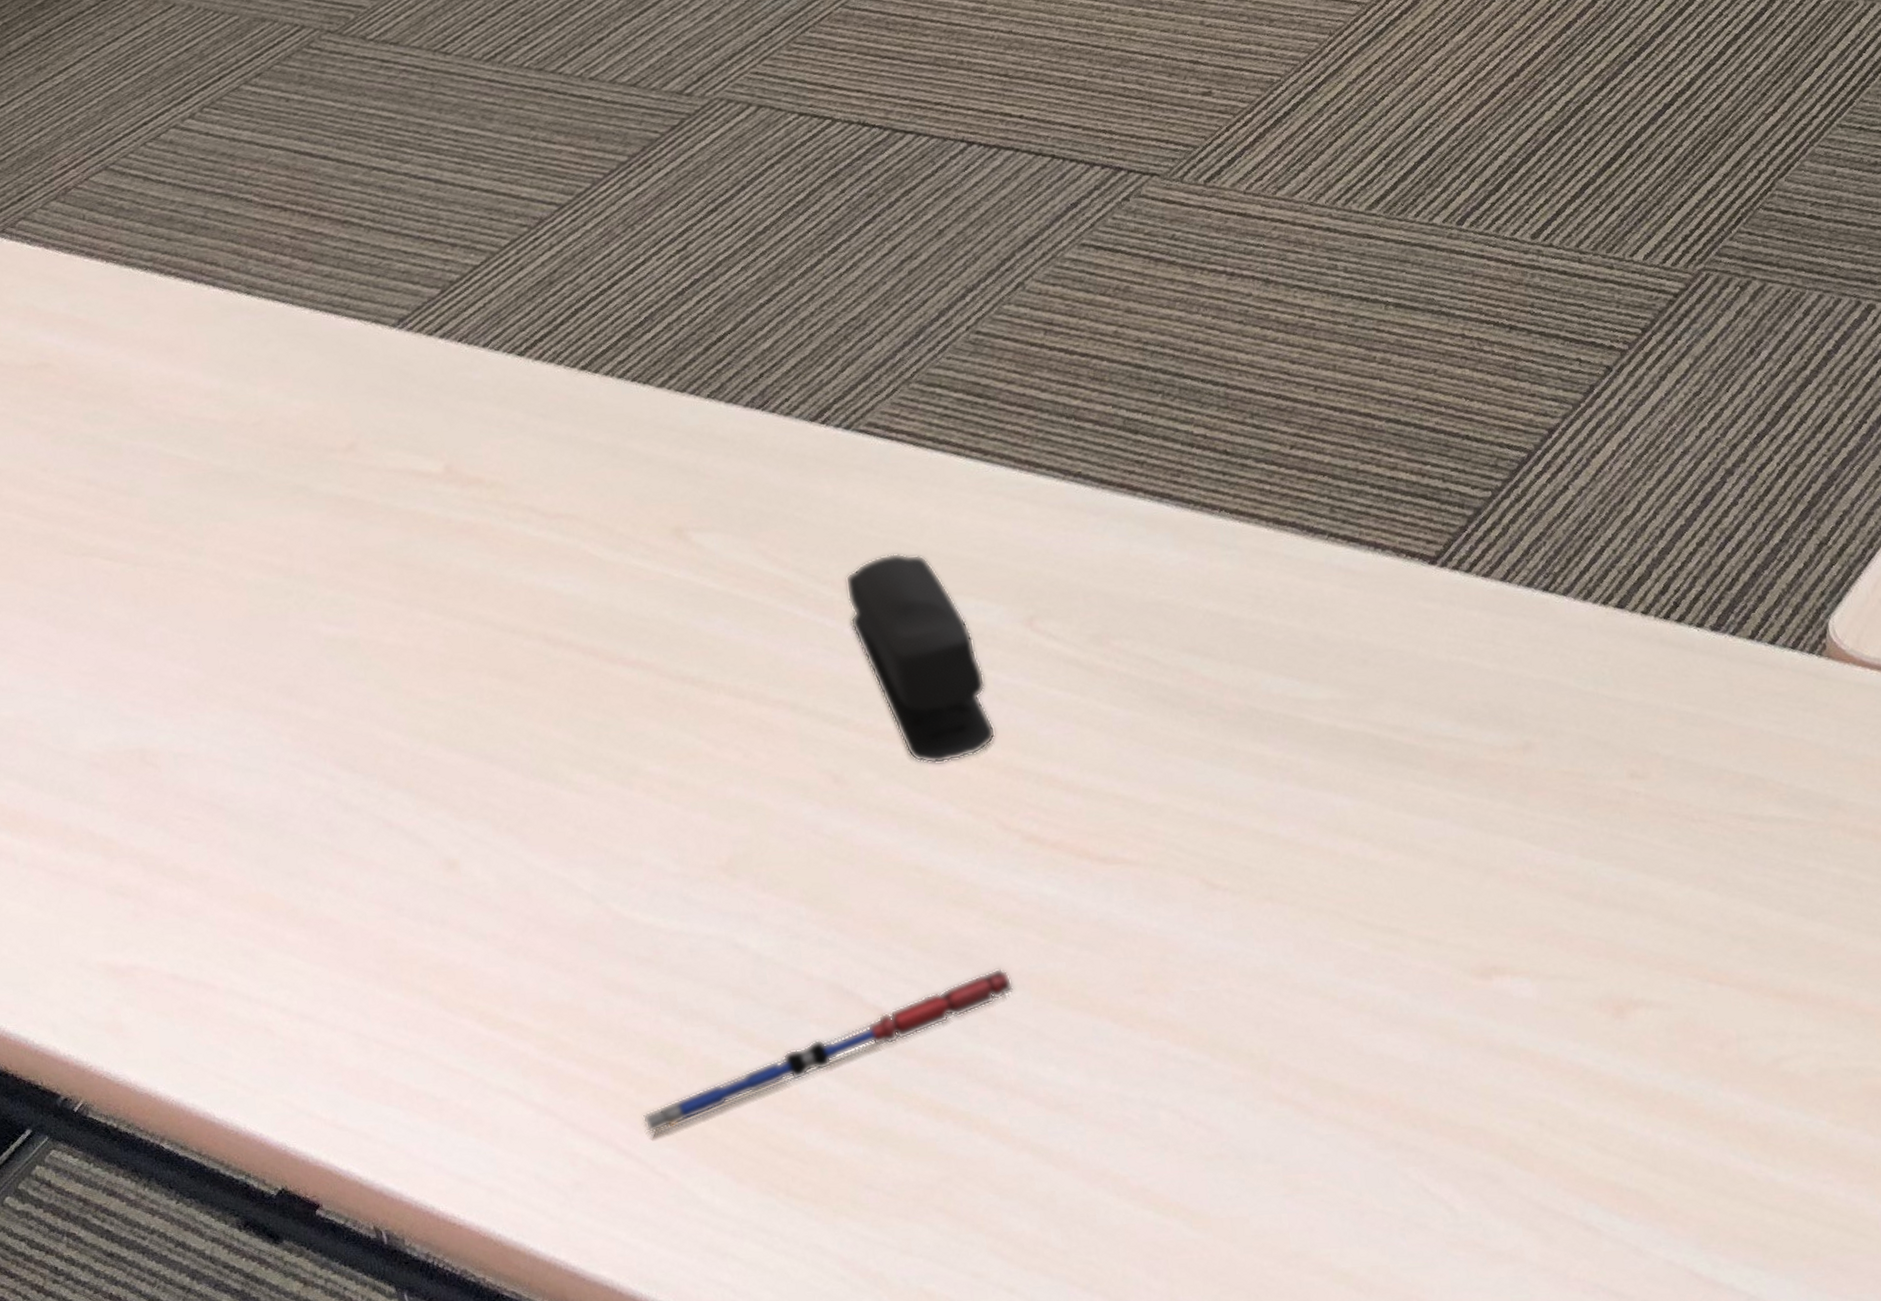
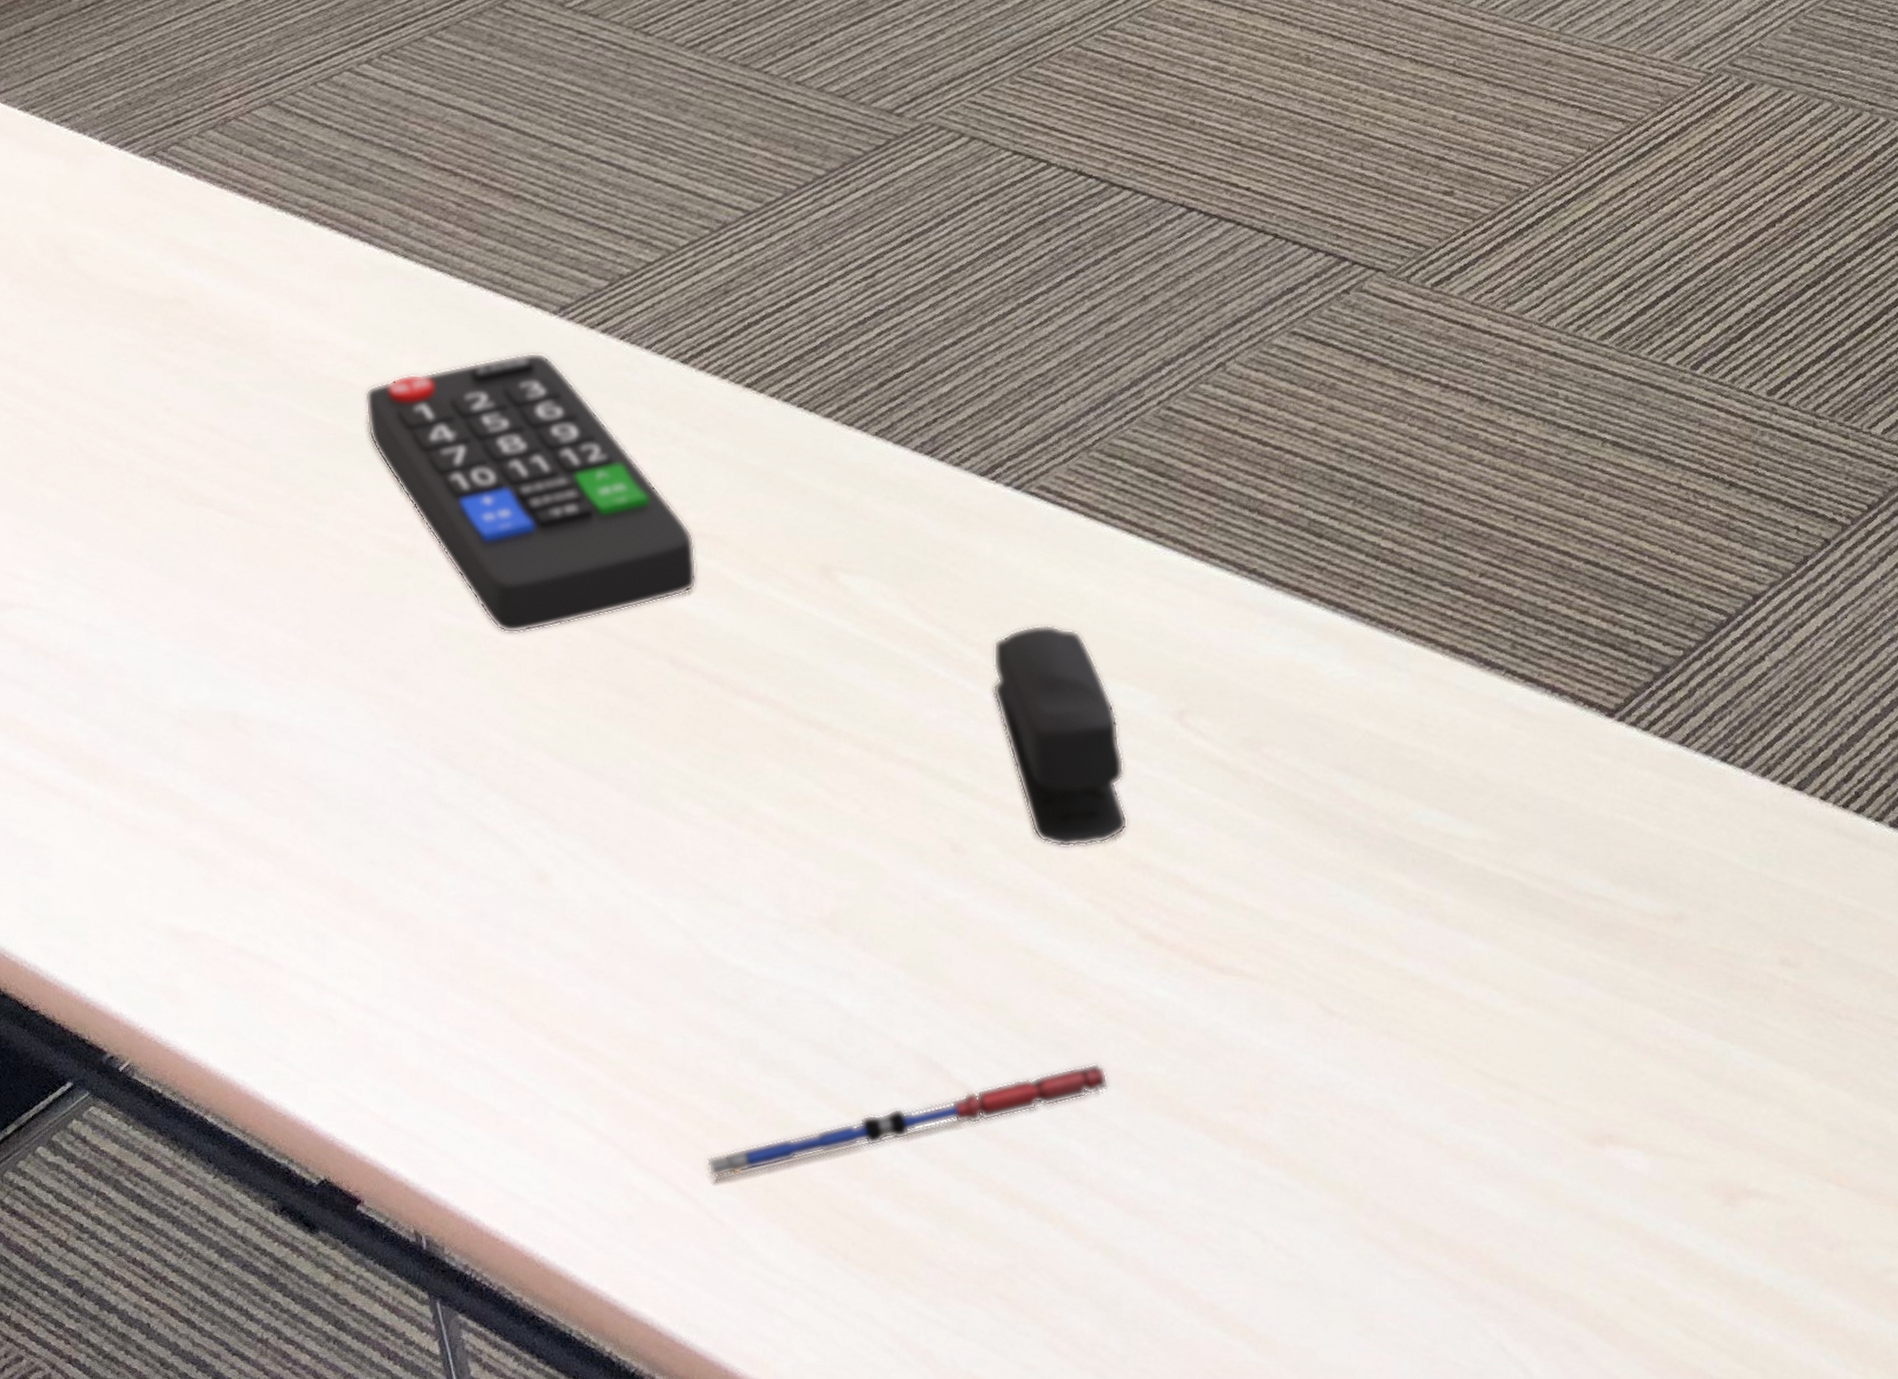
remote control: none [227,365,560,636] -> present [365,352,697,634]

